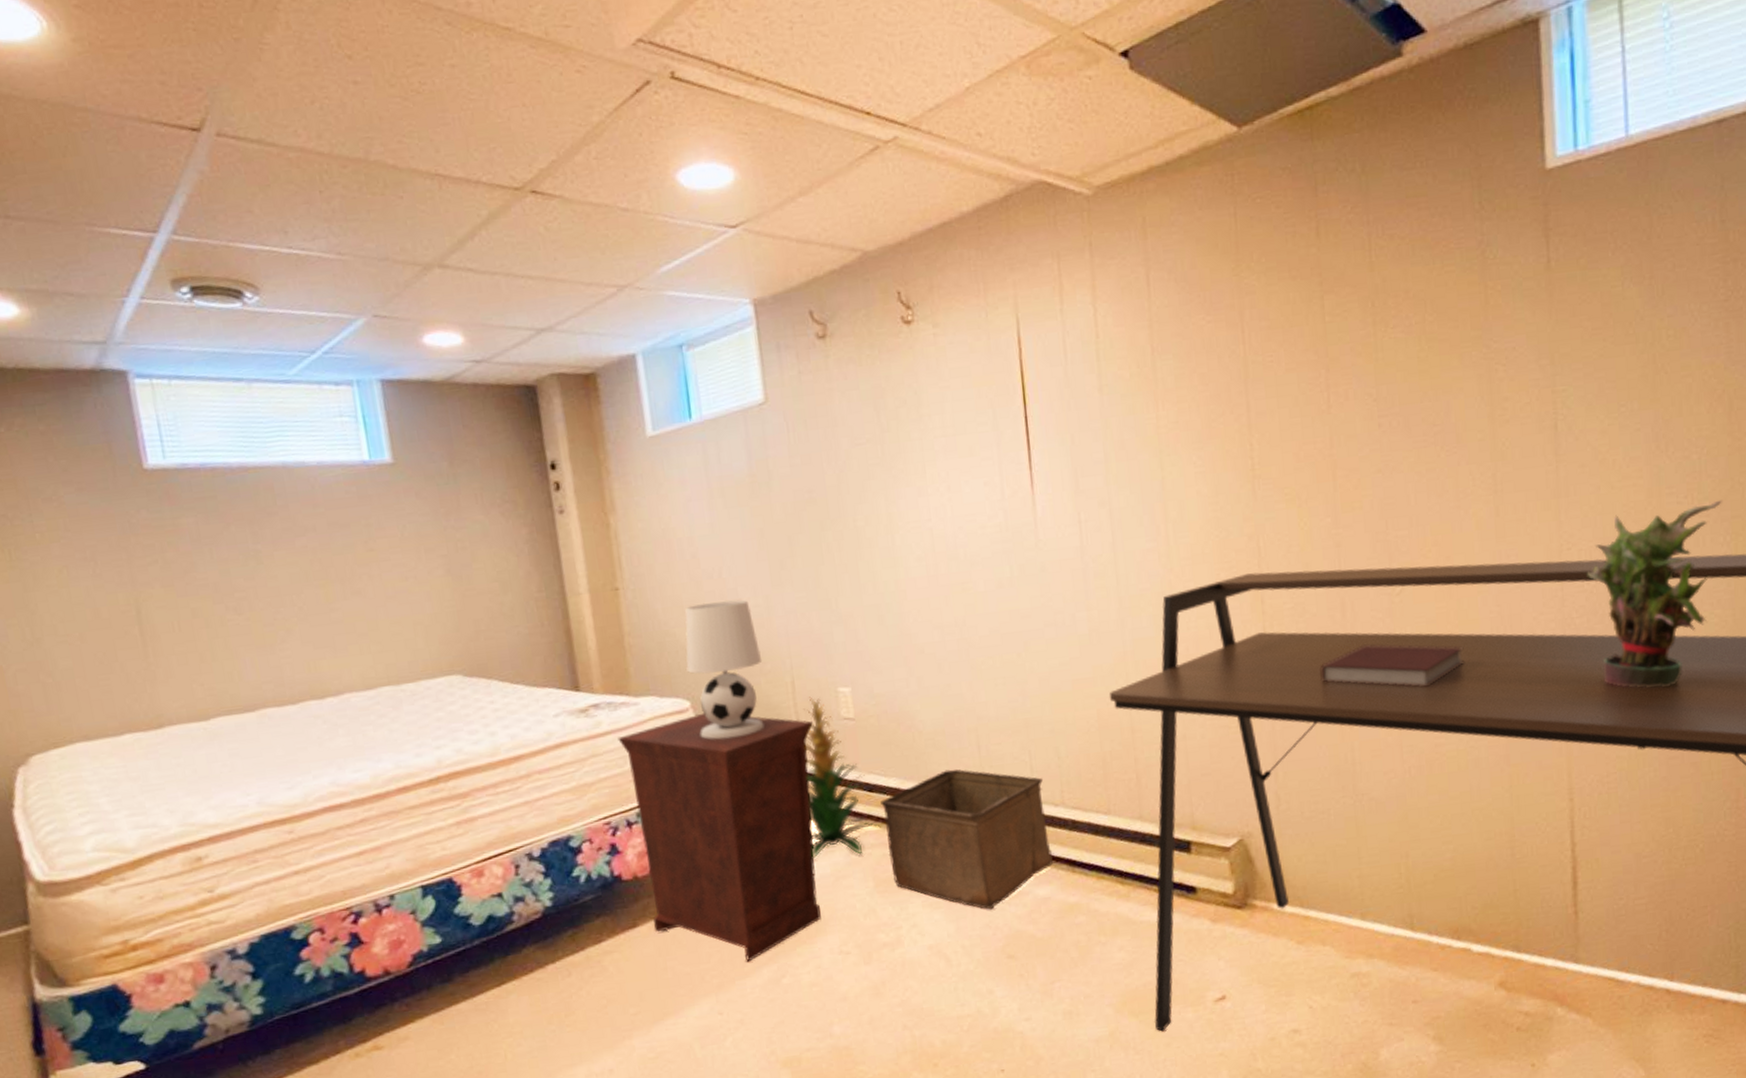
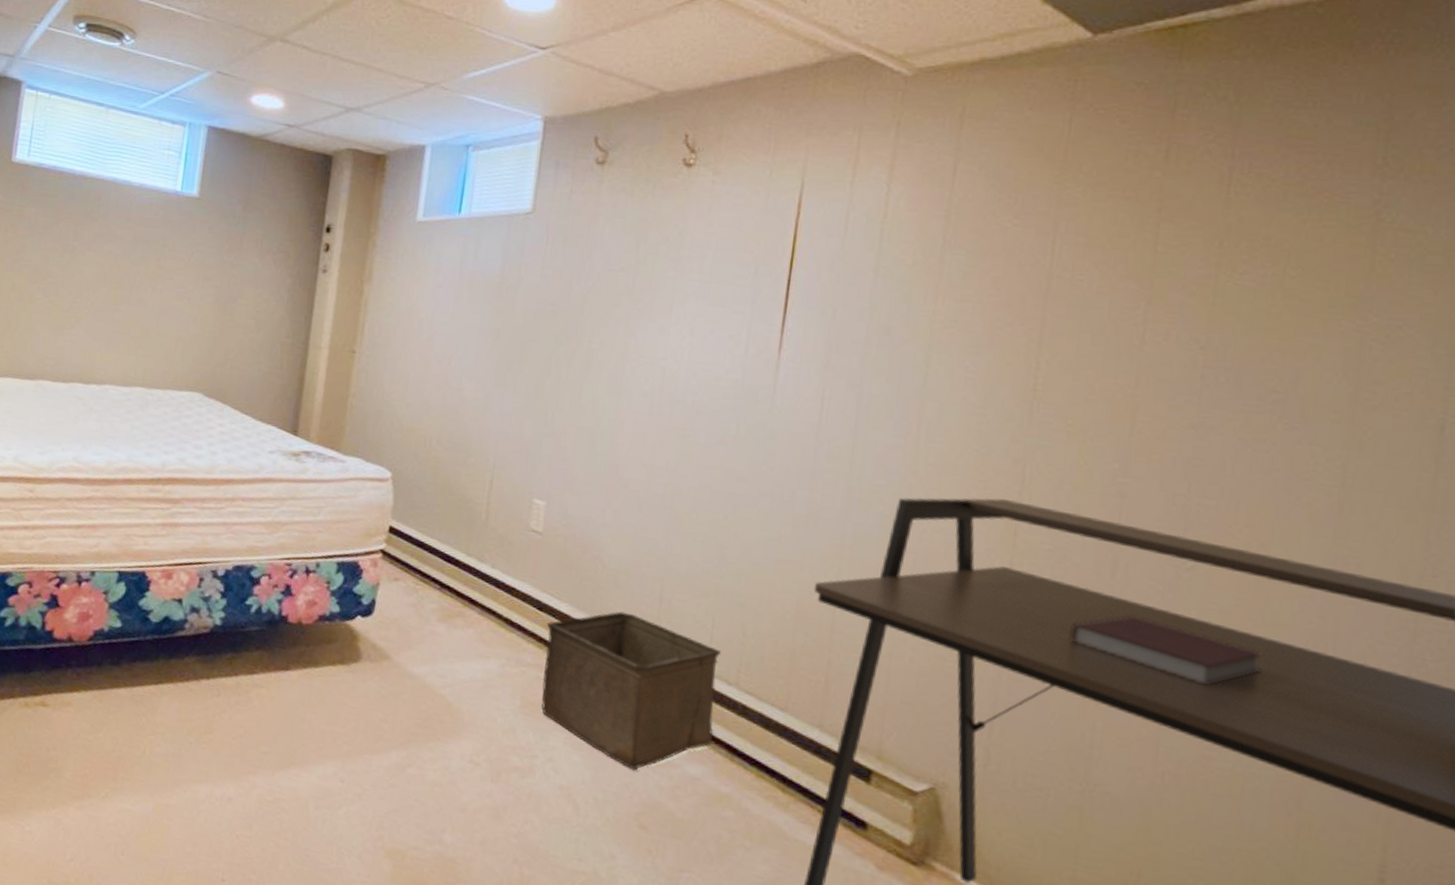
nightstand: present [617,712,821,962] -> none [303,486,501,740]
table lamp: present [685,599,764,739] -> none [392,383,470,520]
indoor plant: present [804,697,877,858] -> none [468,500,539,669]

